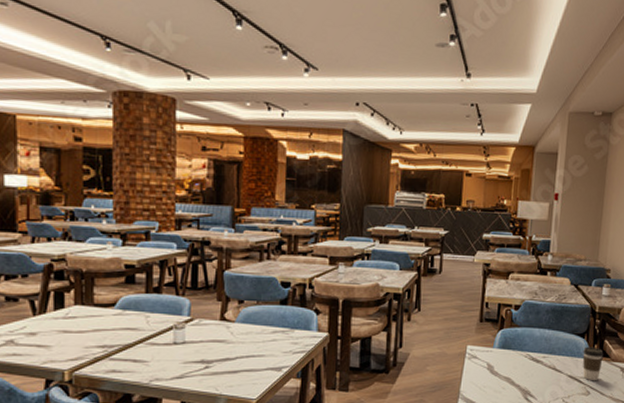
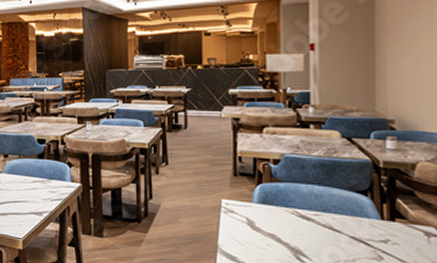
coffee cup: present [582,347,604,381] -> none [367,205,397,245]

